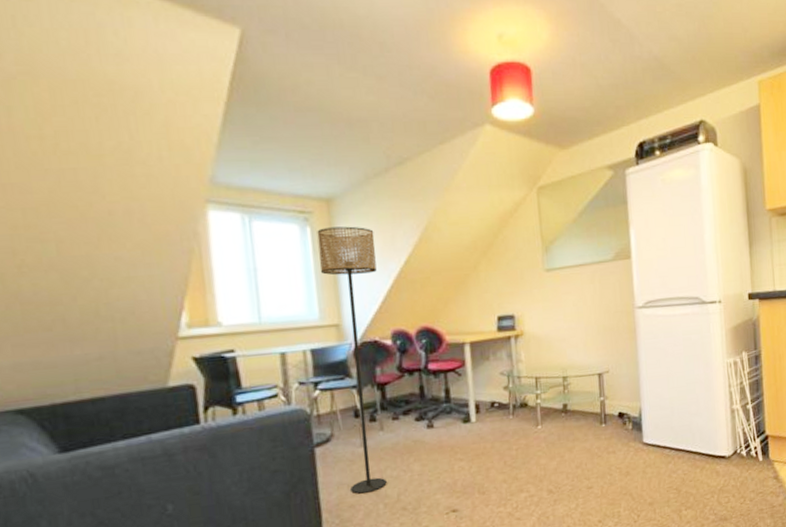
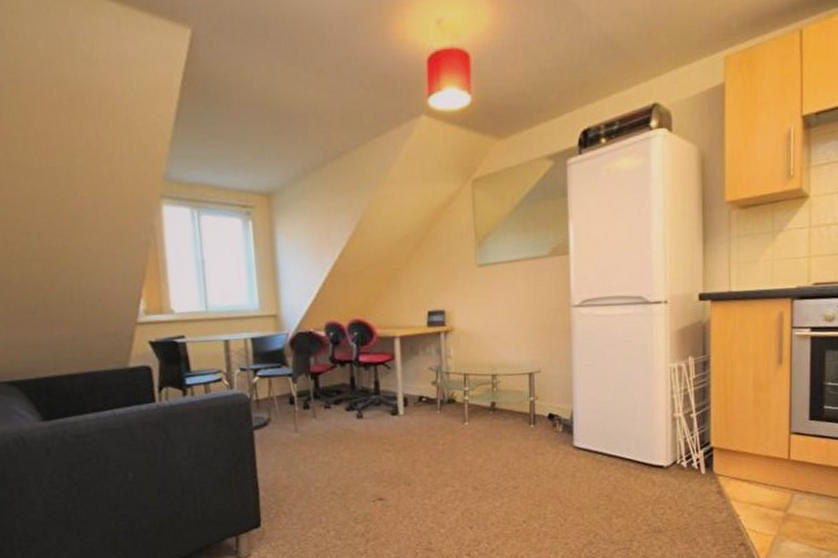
floor lamp: present [317,226,387,494] -> none [258,220,318,476]

